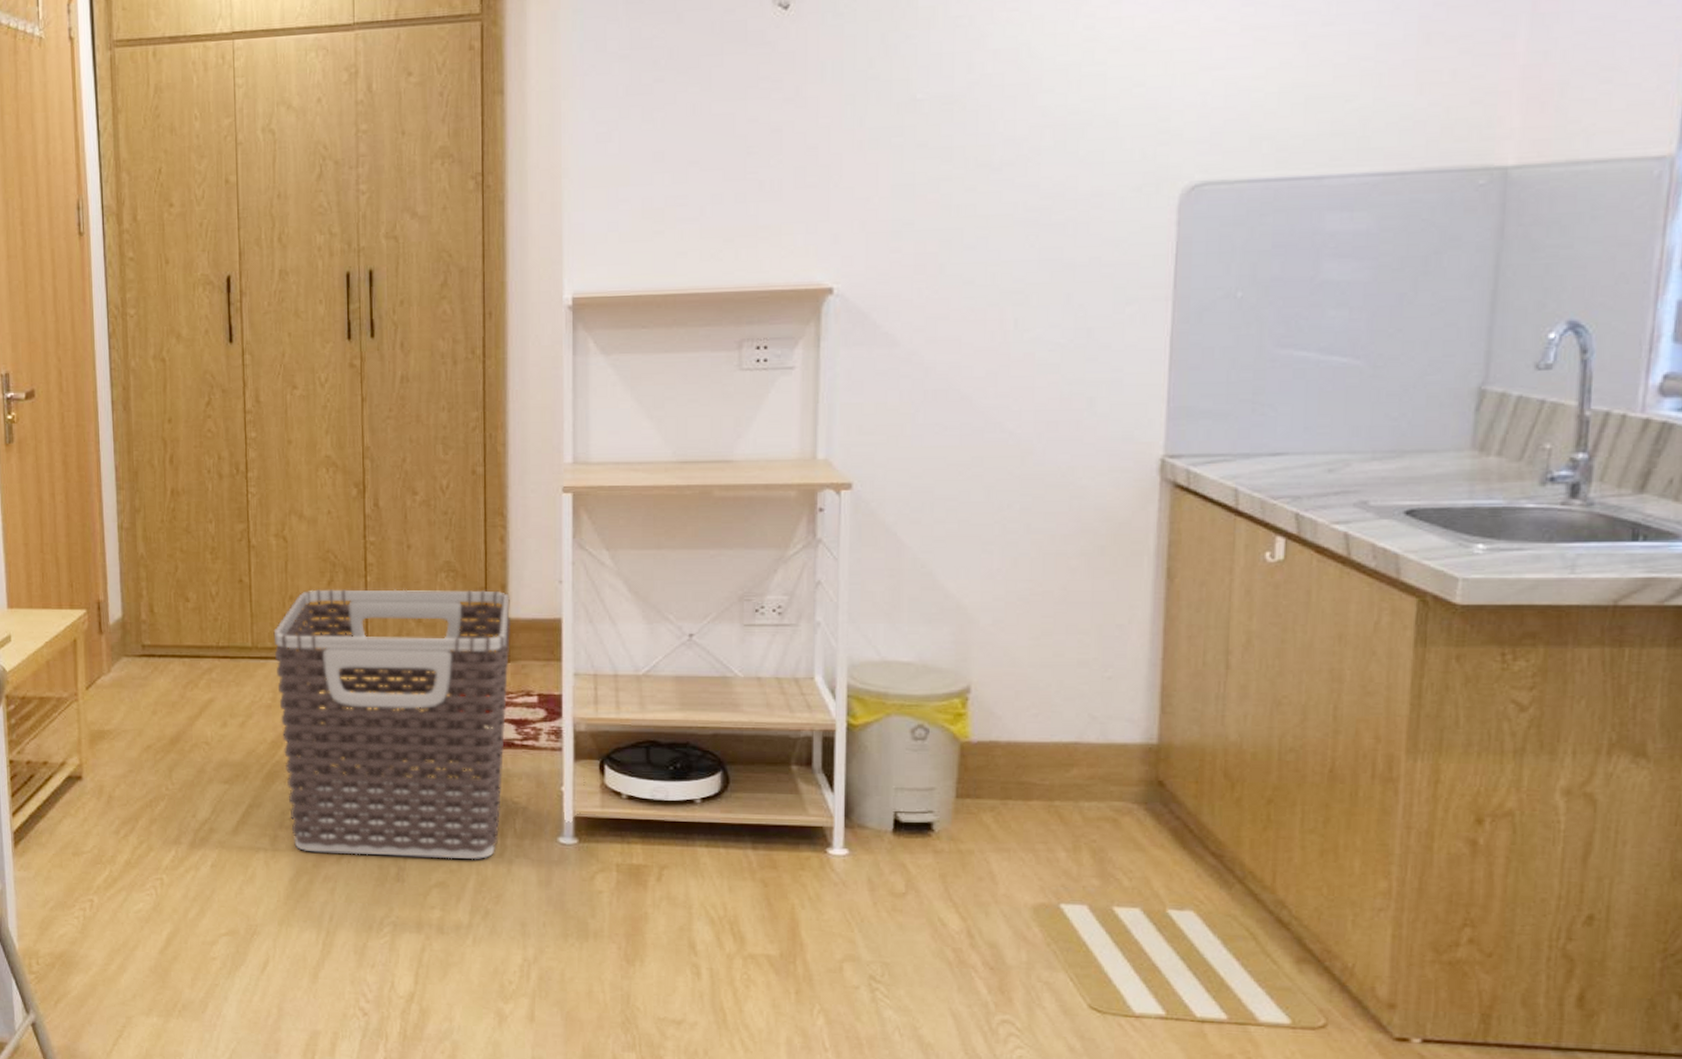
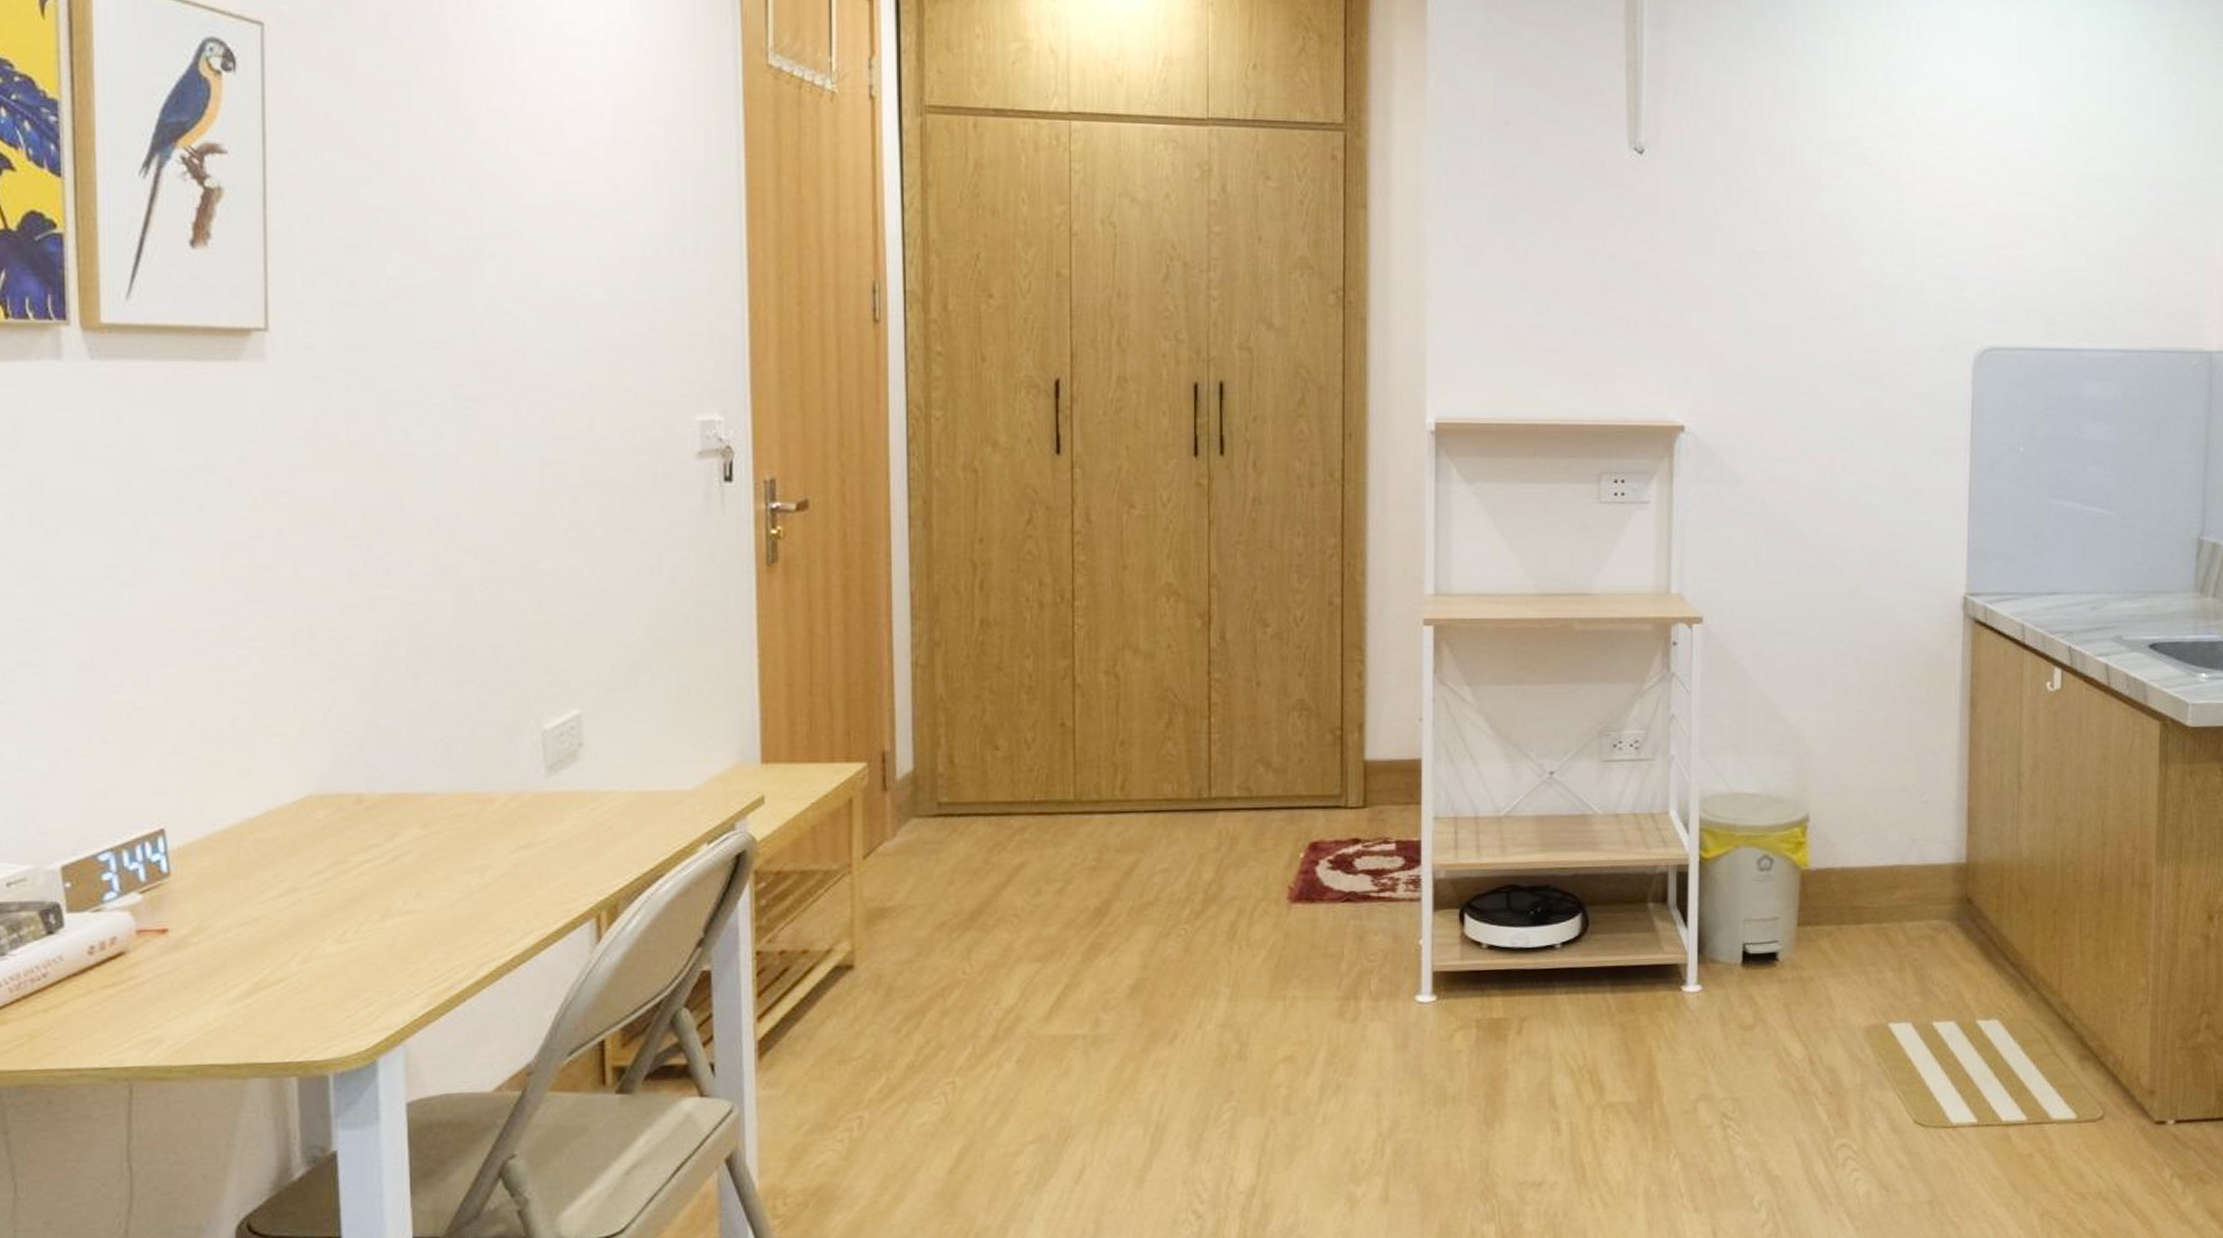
clothes hamper: present [273,589,512,860] -> none [1100,730,1369,1035]

